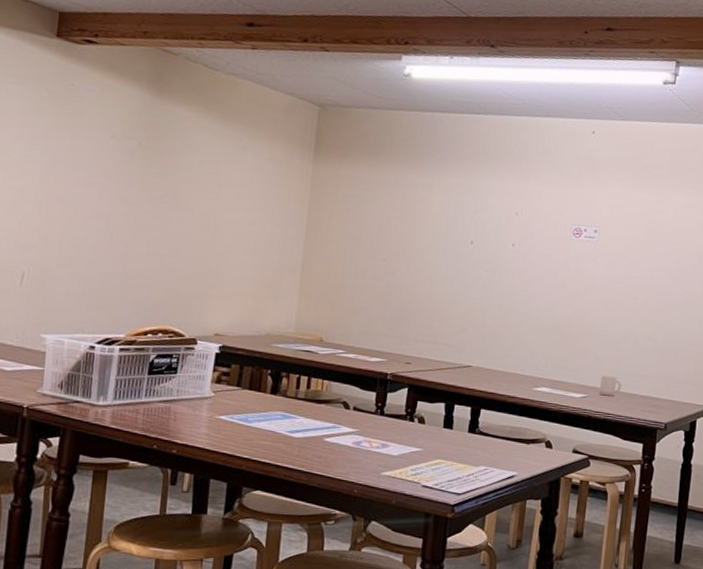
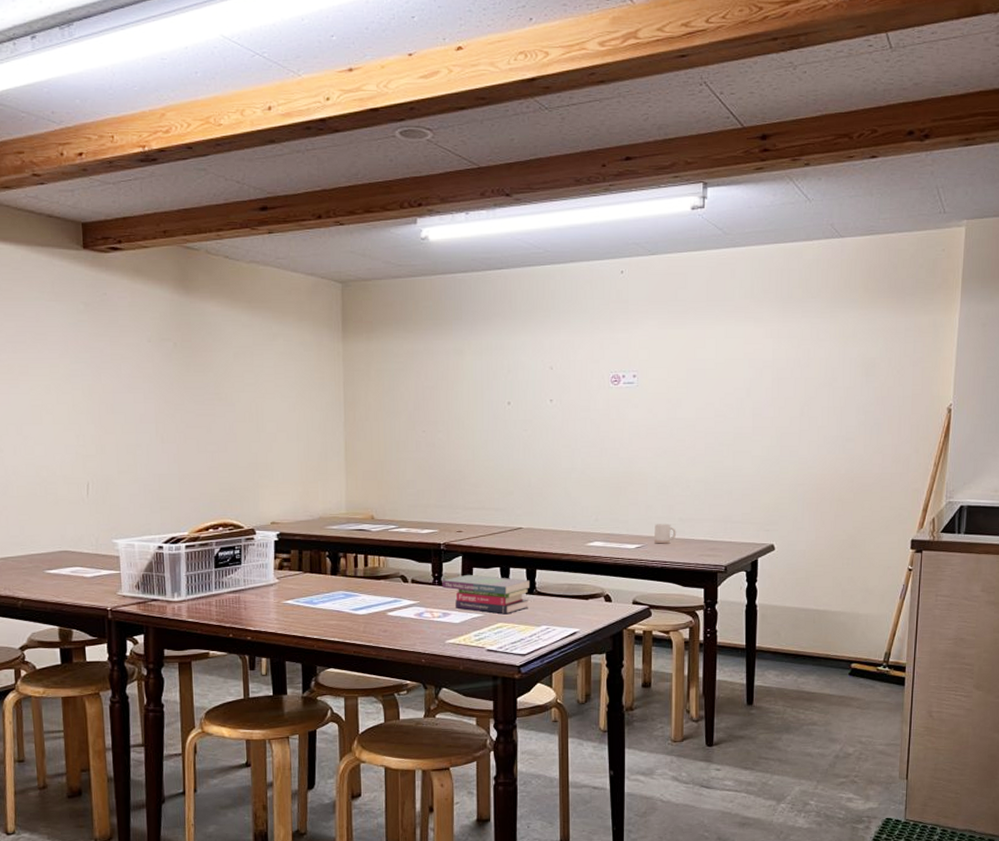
books: none [384,407,473,452] -> present [442,574,529,615]

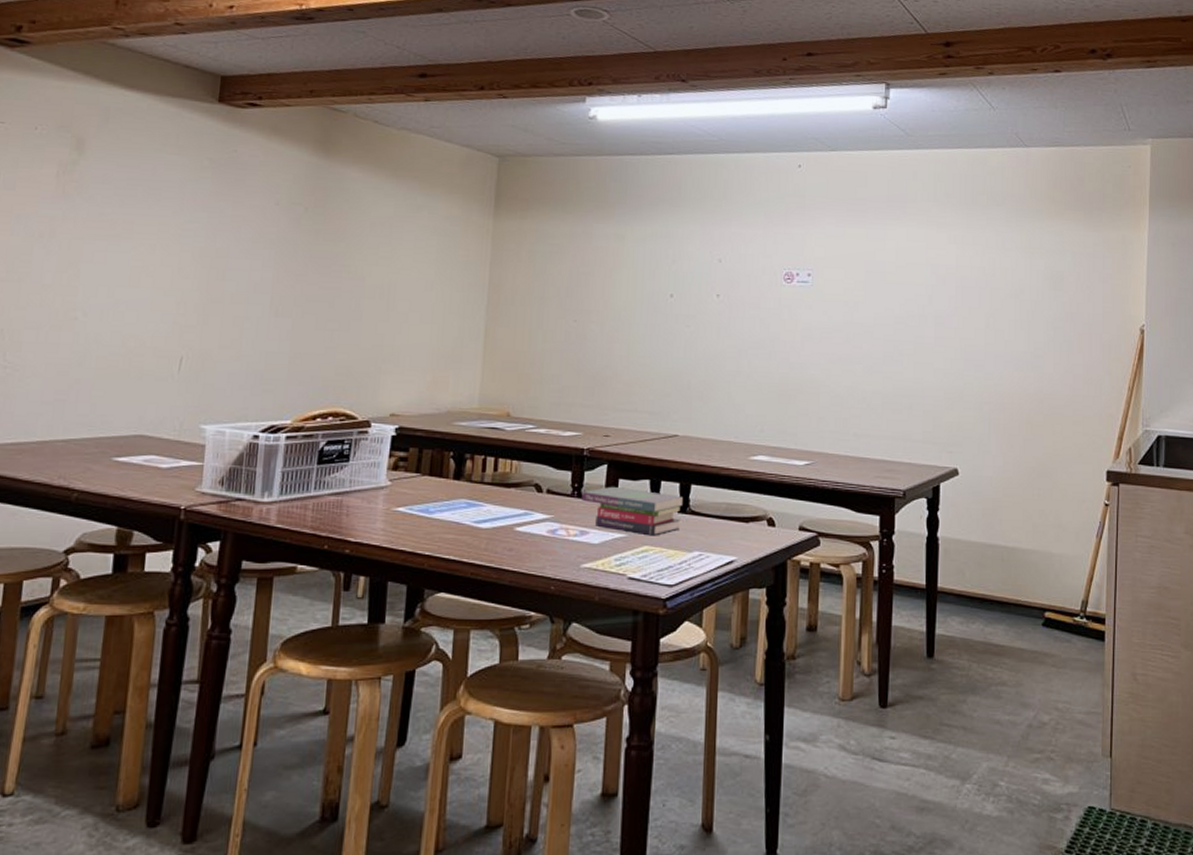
mug: present [653,524,677,544] -> none [824,439,851,462]

